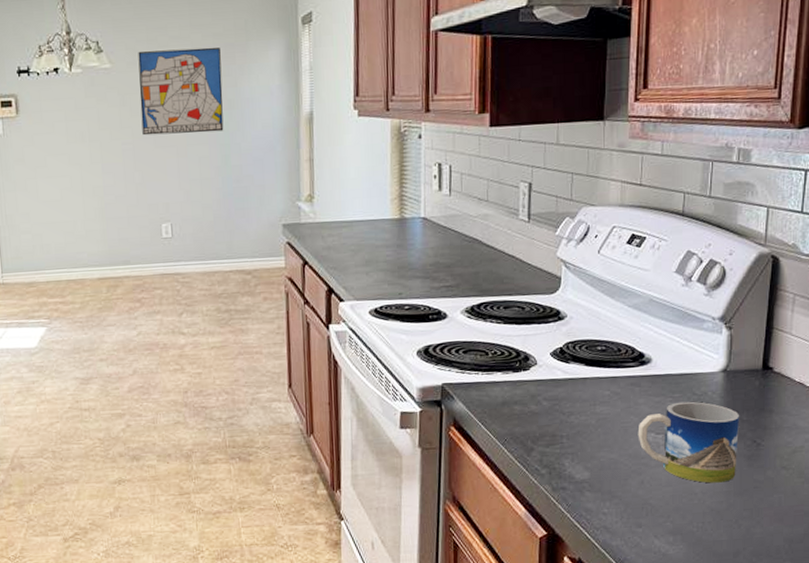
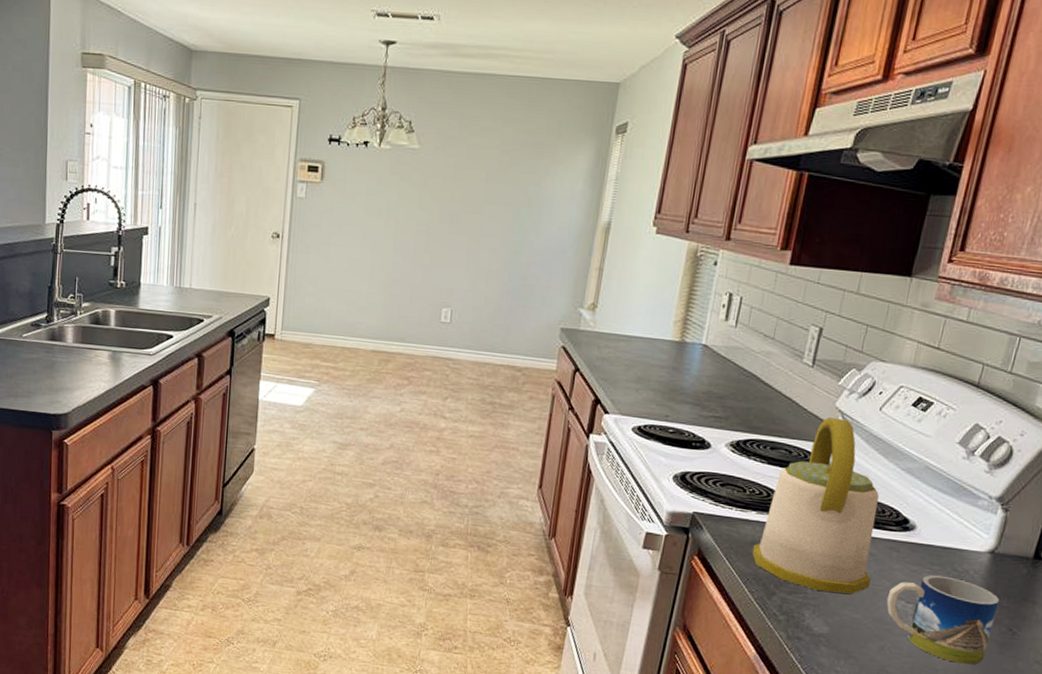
wall art: present [138,47,224,136] -> none [439,138,529,228]
kettle: none [504,267,619,438] -> present [752,417,879,594]

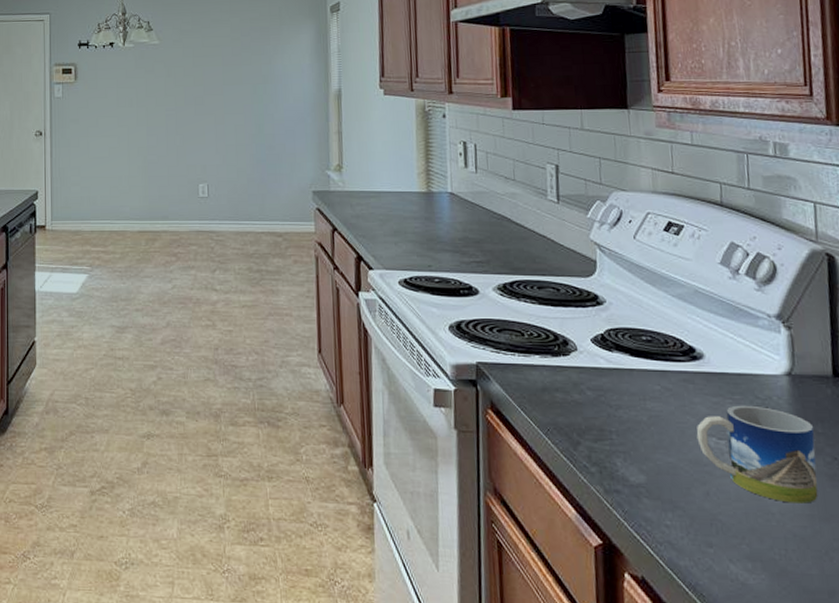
kettle: present [752,417,879,594] -> none [545,251,675,435]

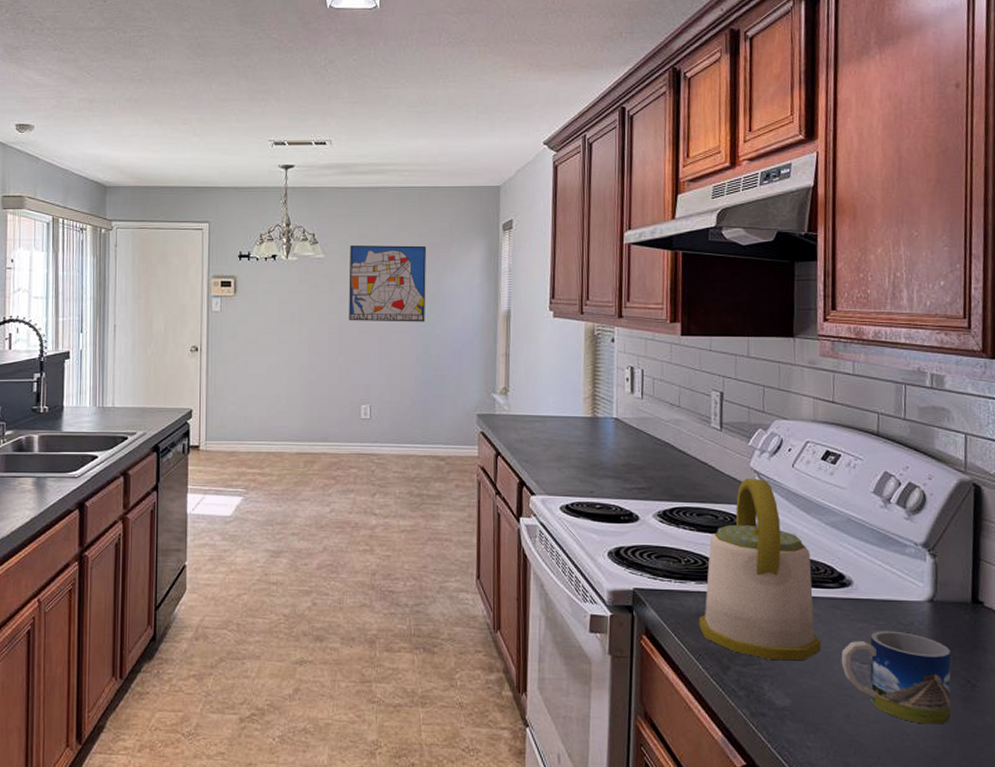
wall art: none [183,29,258,104] -> present [349,245,426,322]
kettle: none [545,251,675,435] -> present [698,479,821,660]

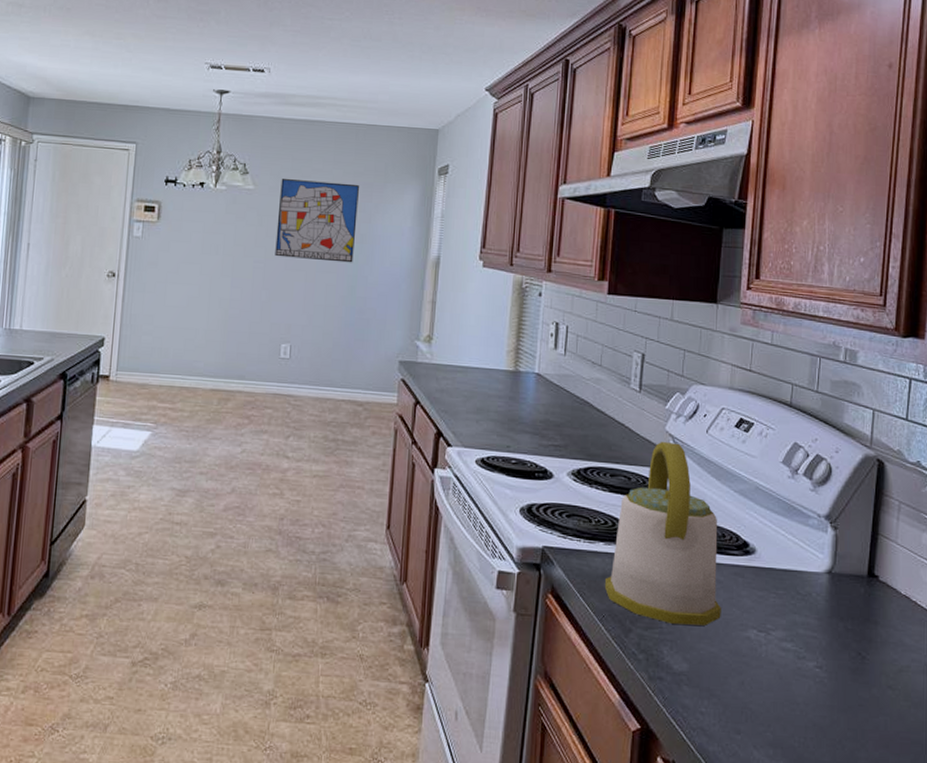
mug: present [841,630,951,725] -> none [739,600,845,695]

